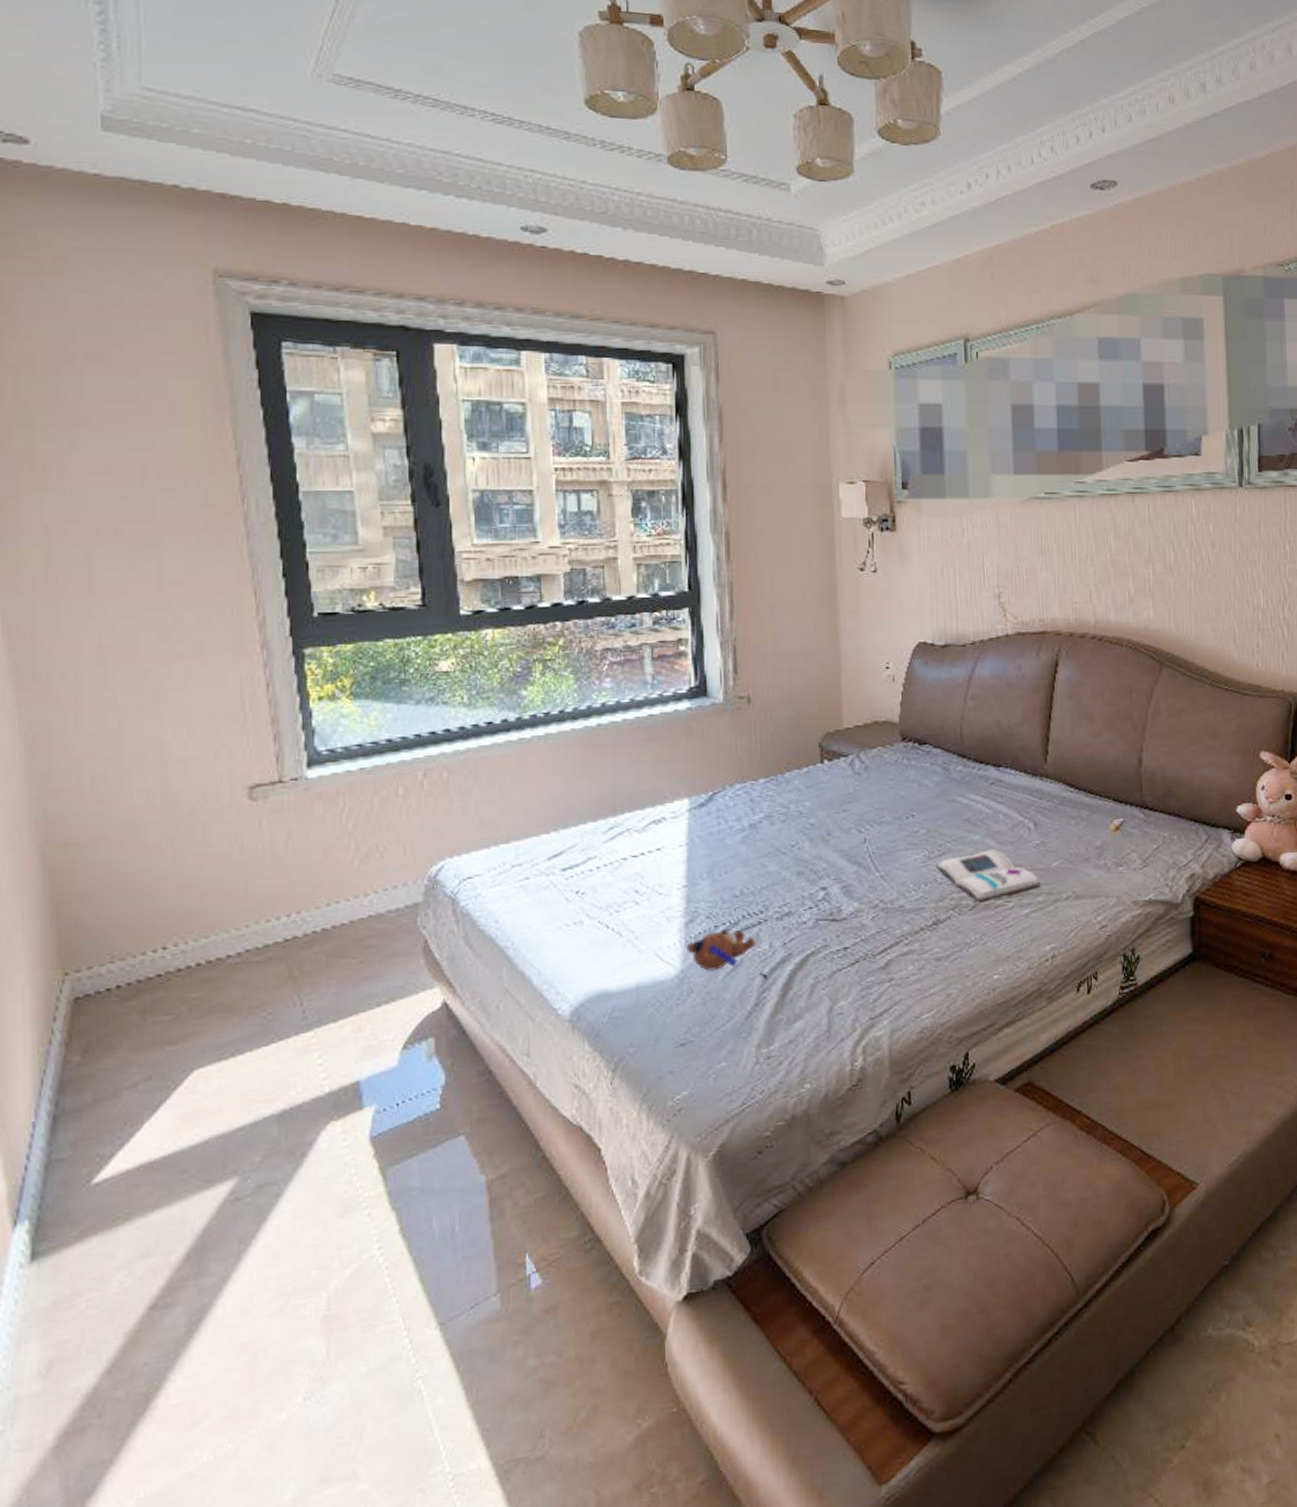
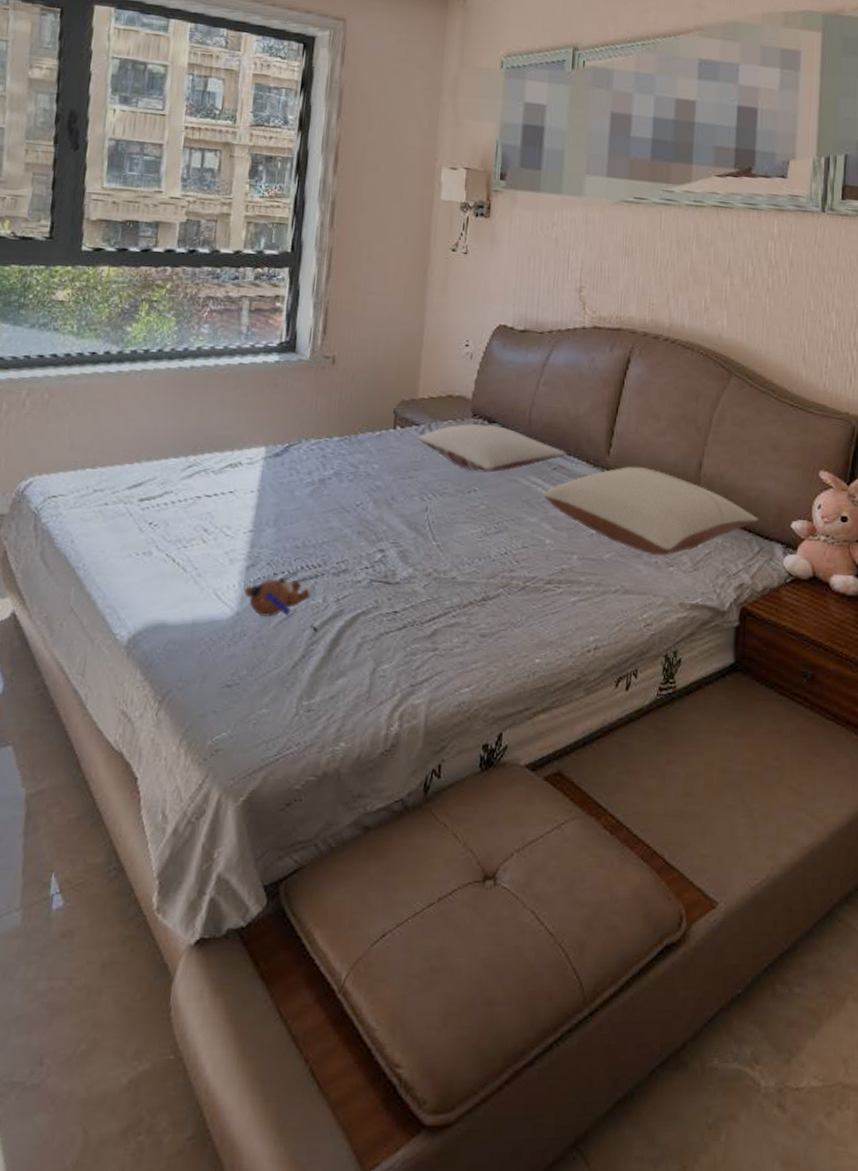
pillow: none [847,746,1003,797] -> present [418,423,567,473]
book: present [935,848,1040,903] -> none [490,532,591,585]
pillow: none [984,770,1204,857] -> present [543,466,759,556]

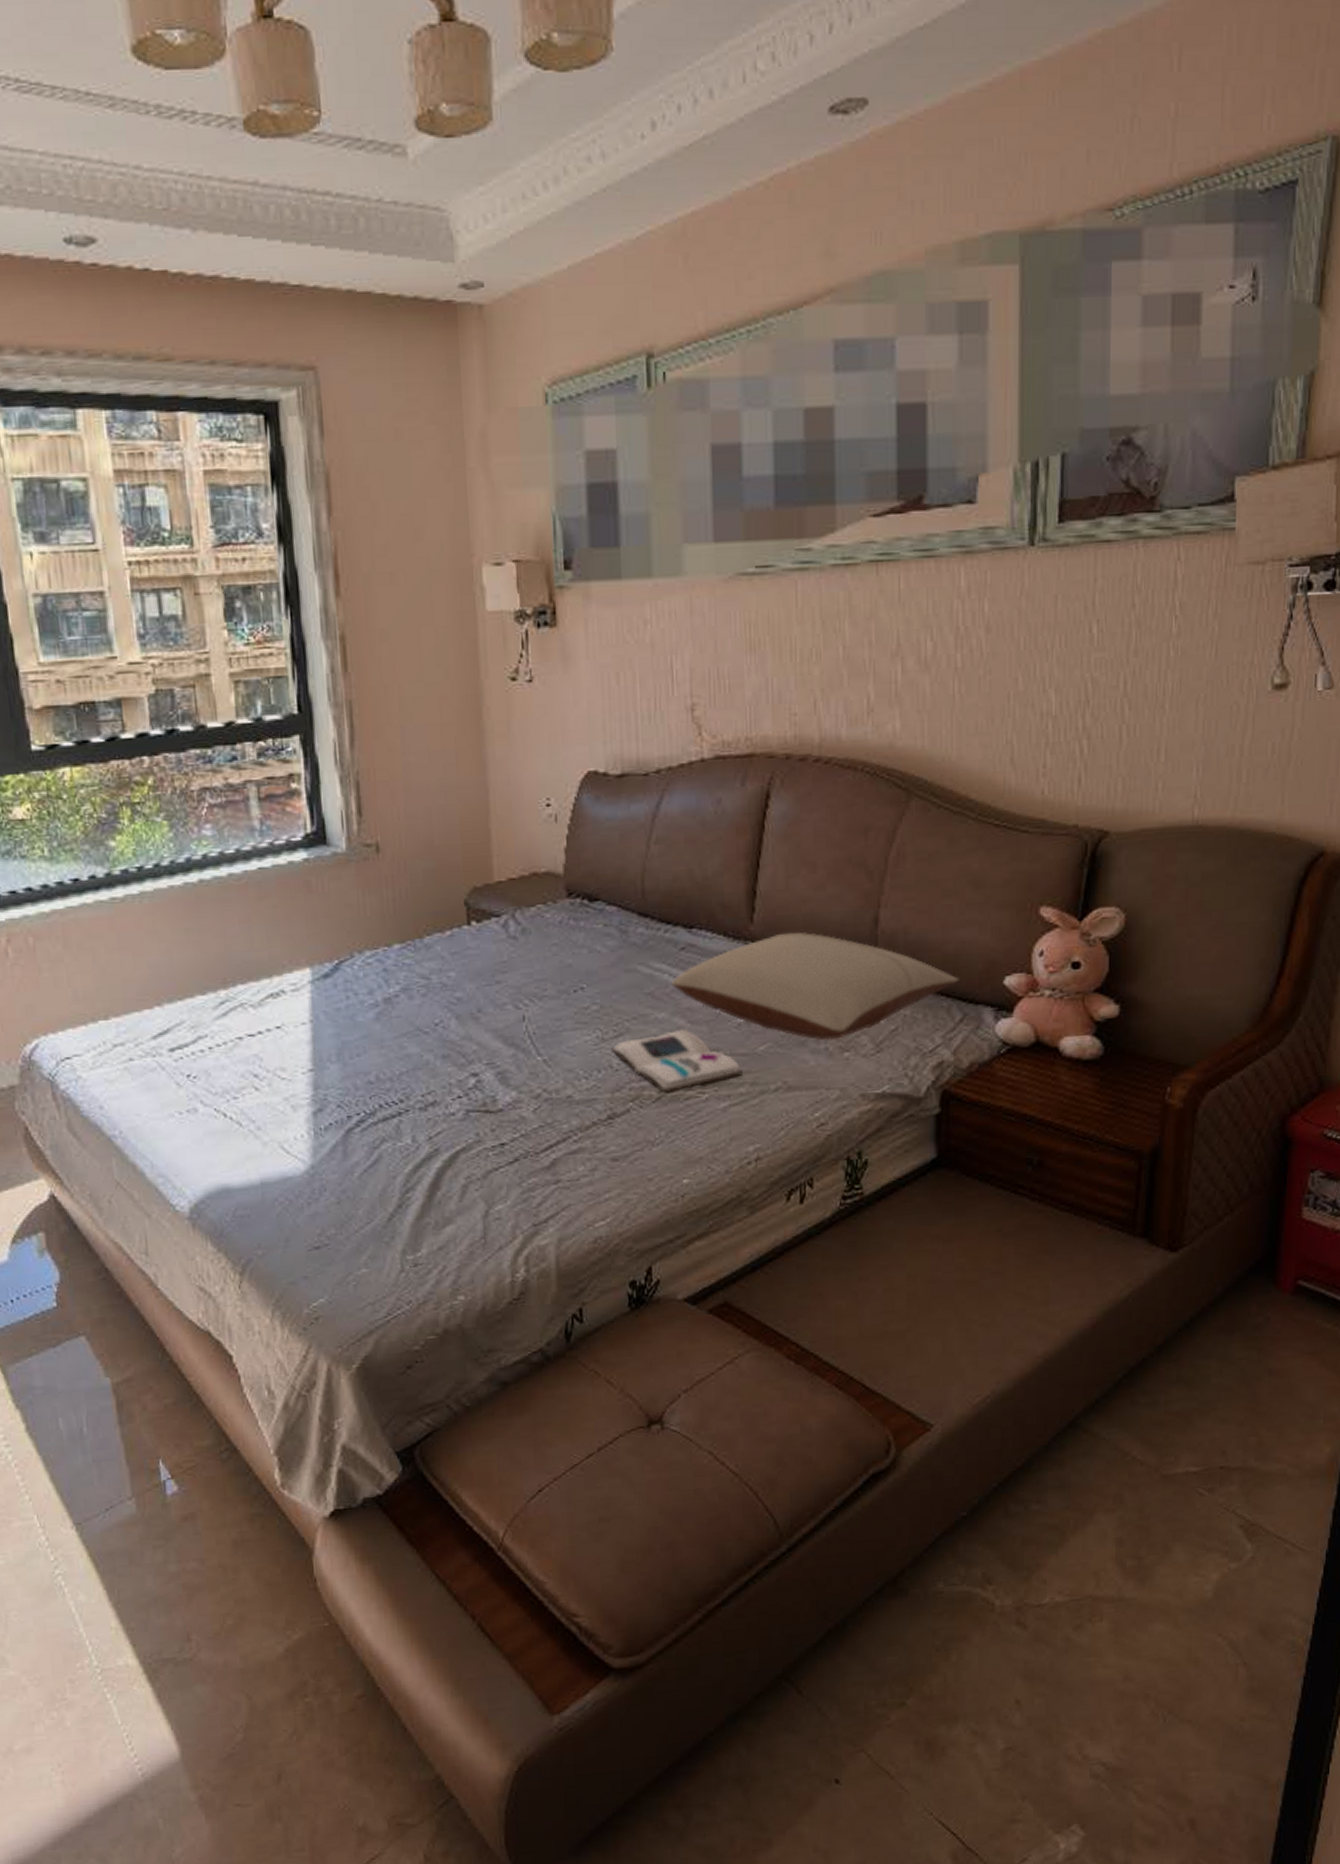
teddy bear: present [244,577,319,632] -> none [316,1120,413,1177]
pillow: present [418,423,567,473] -> none [500,903,697,965]
book: none [490,532,591,585] -> present [610,1028,742,1094]

